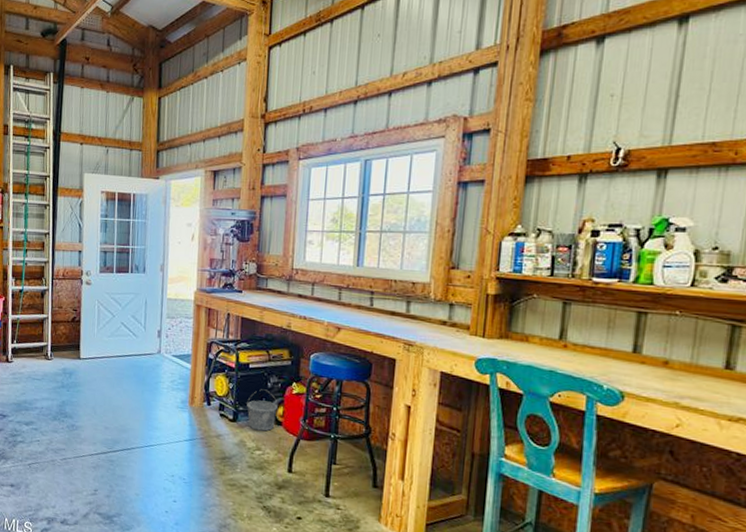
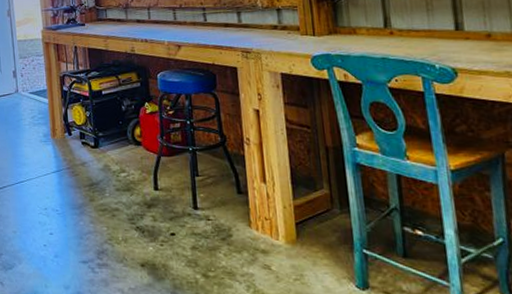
bucket: present [247,389,278,432] -> none [105,113,135,153]

